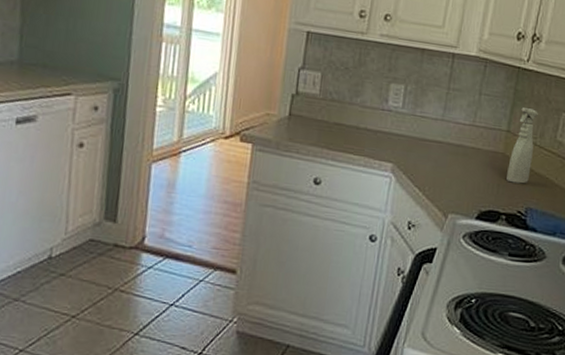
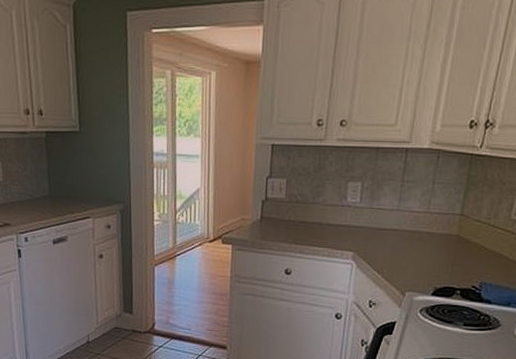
spray bottle: present [506,107,538,184] -> none [461,191,492,262]

